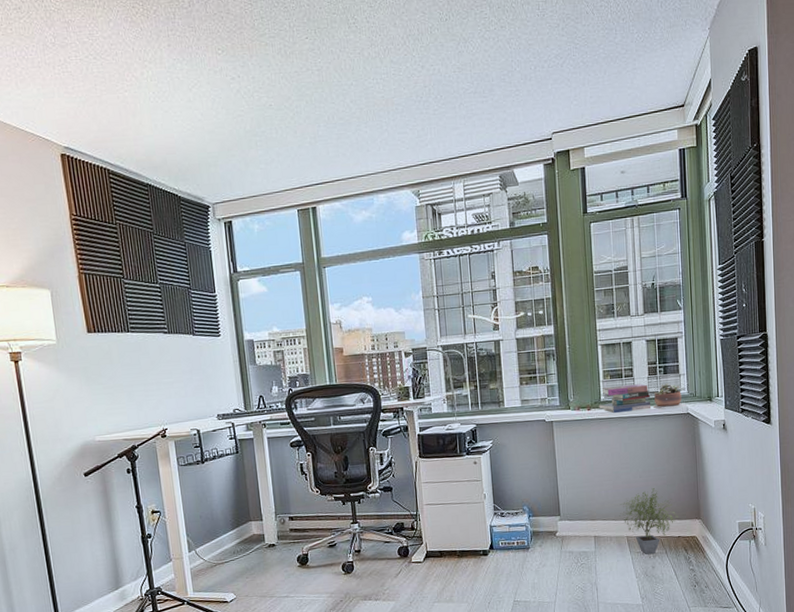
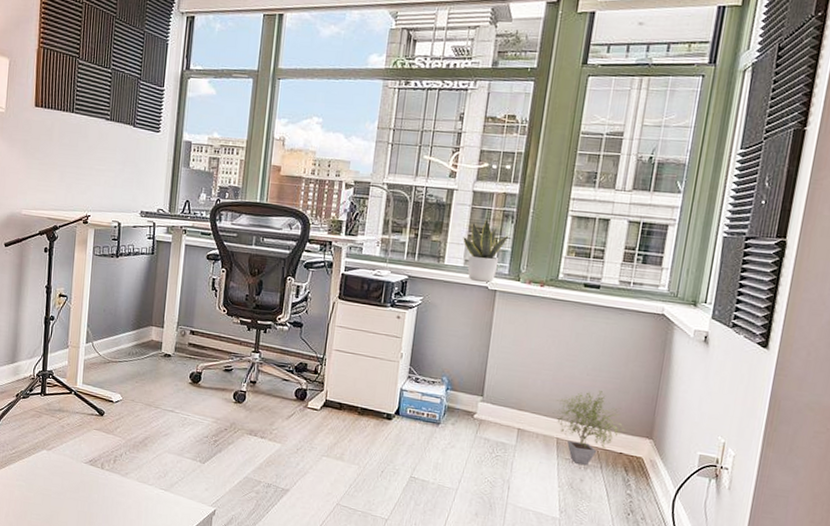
potted plant: none [516,360,554,417] -> present [463,218,510,283]
books: present [599,383,652,414] -> none [554,265,621,301]
succulent plant: present [653,383,687,410] -> none [620,274,663,307]

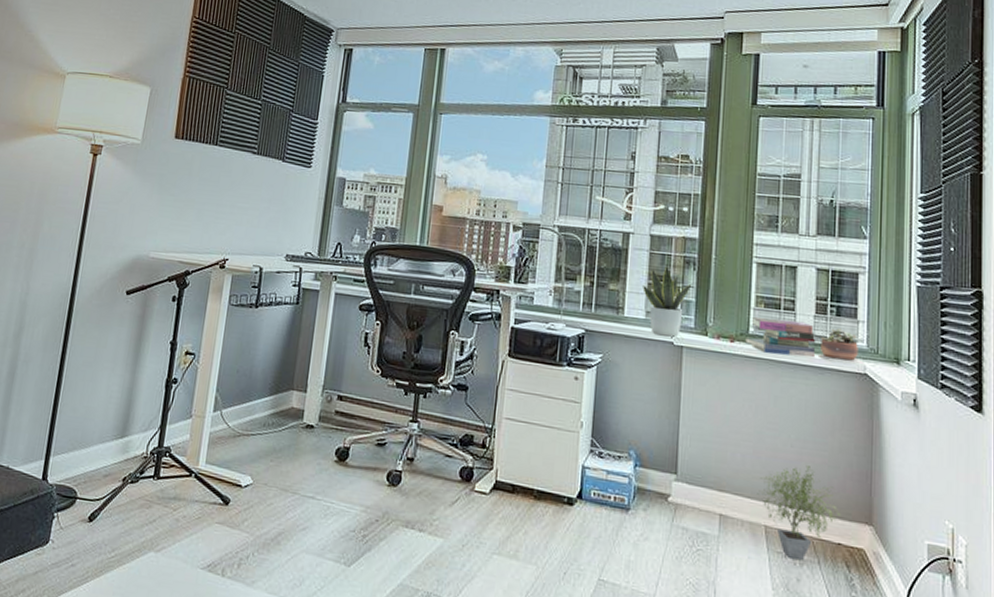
books: none [554,265,621,301] -> present [745,317,816,358]
succulent plant: none [620,274,663,307] -> present [817,328,864,365]

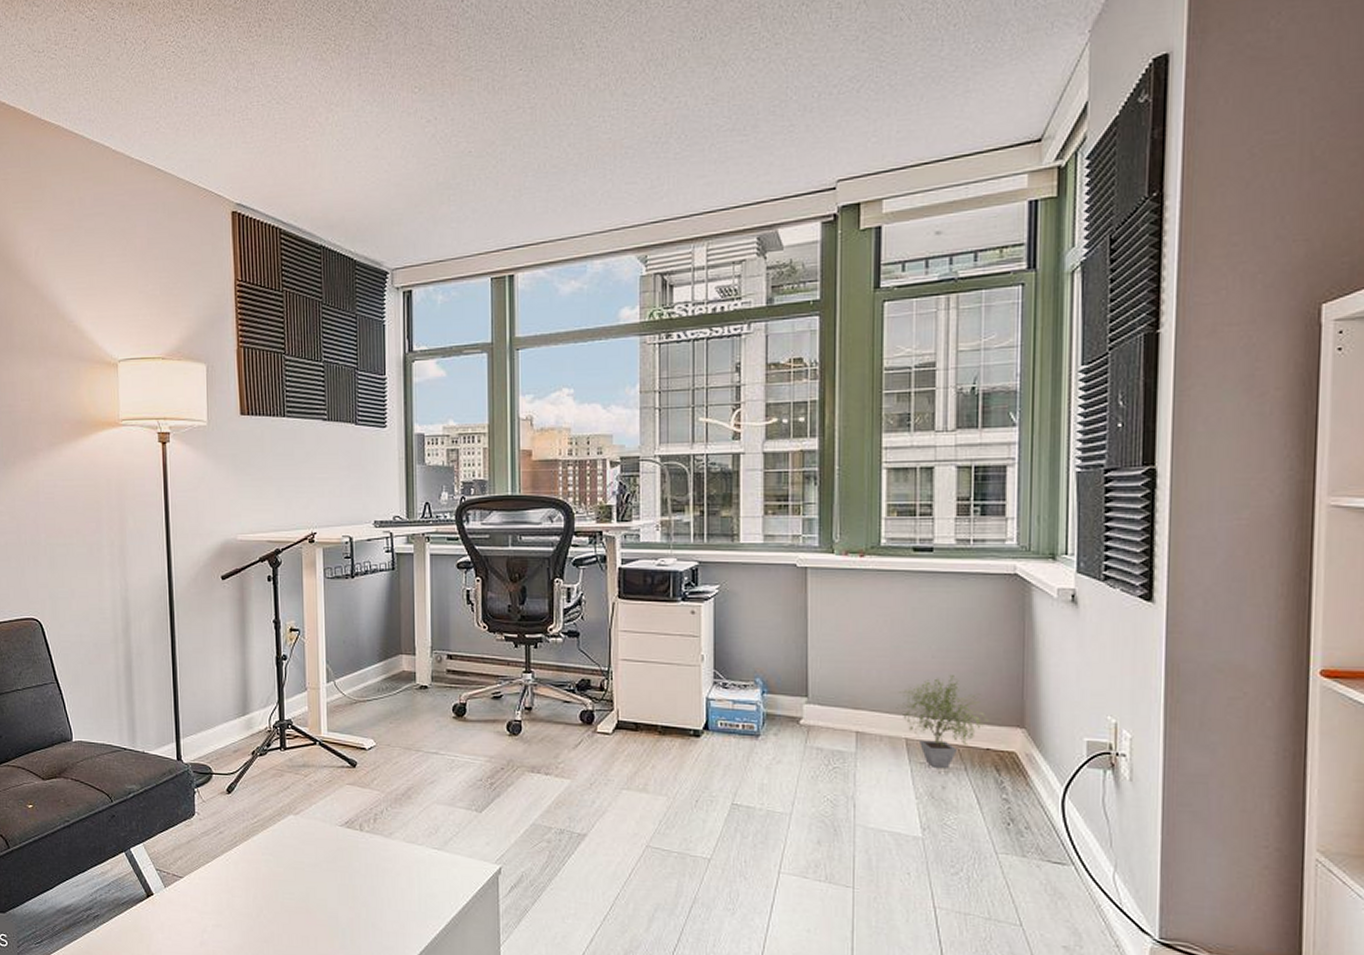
potted plant: present [643,264,692,338] -> none [759,482,814,560]
books: present [745,317,816,358] -> none [877,526,958,565]
succulent plant: present [817,328,864,365] -> none [960,529,1014,565]

